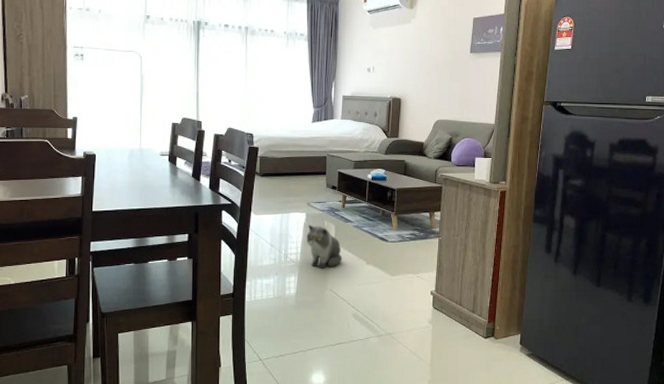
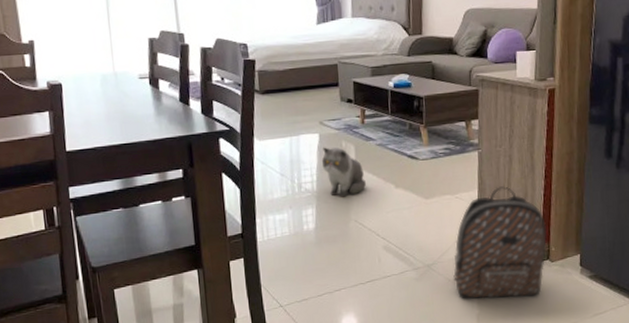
backpack: none [411,270,494,368] -> present [453,186,548,299]

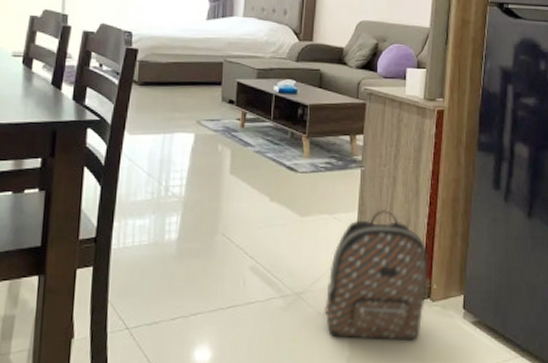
cat: present [321,147,366,197] -> none [193,149,239,206]

